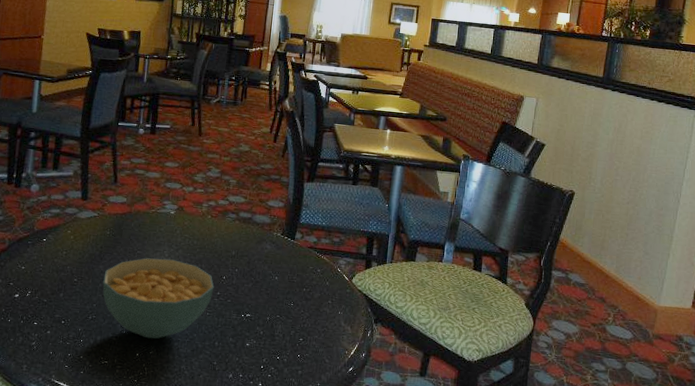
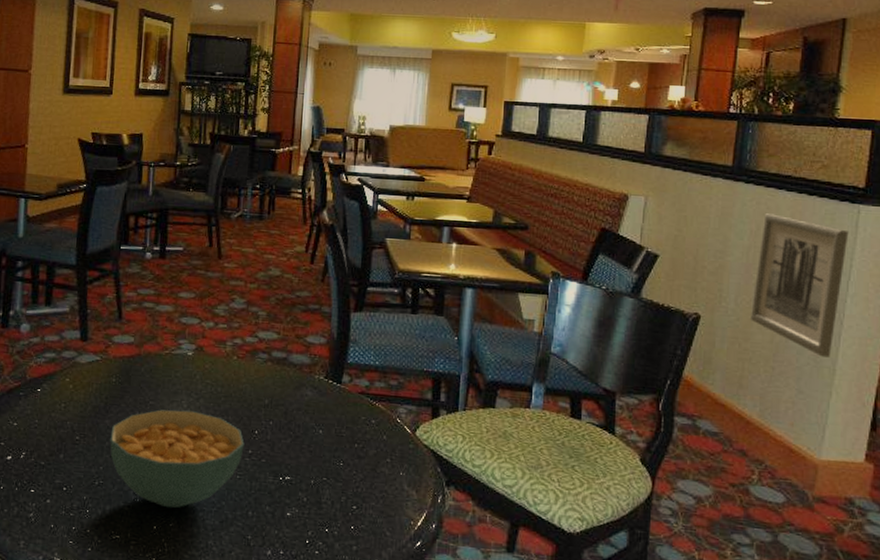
wall art: none [612,115,687,227] -> present [751,213,849,357]

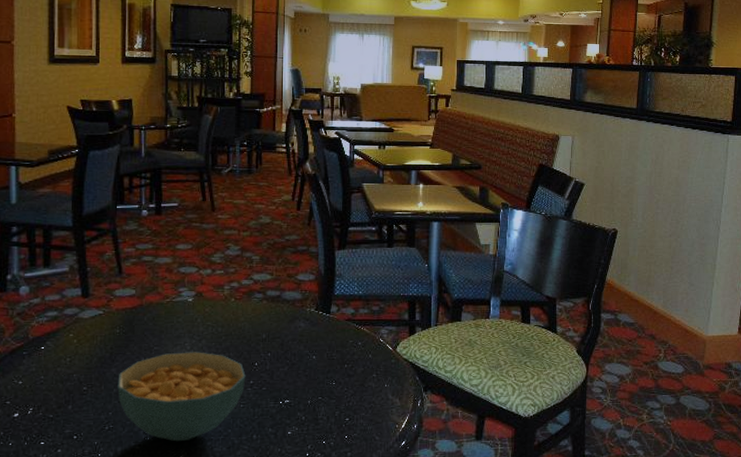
wall art: present [751,213,849,357] -> none [654,145,722,256]

